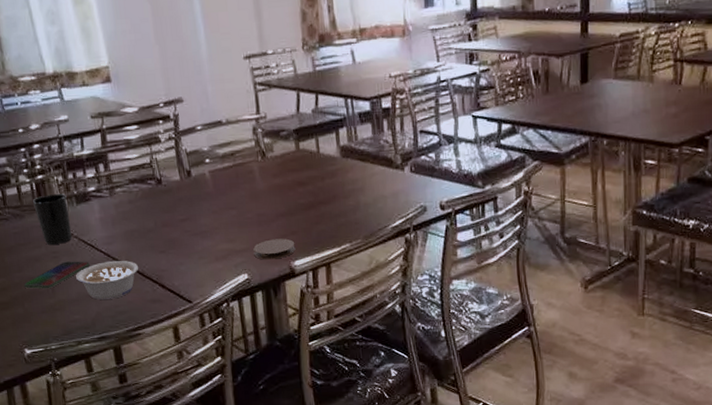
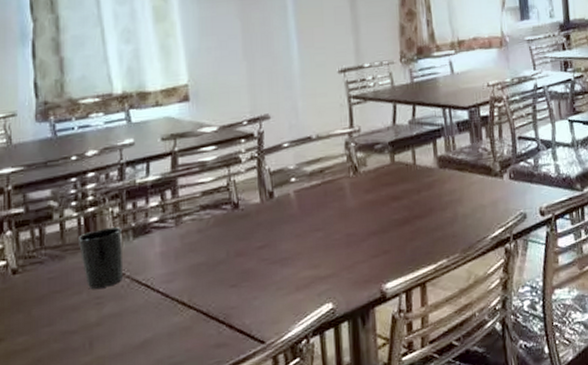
smartphone: present [23,261,90,289] -> none [52,305,142,346]
legume: present [76,261,139,300] -> none [123,300,203,351]
coaster: present [253,238,296,260] -> none [340,259,388,285]

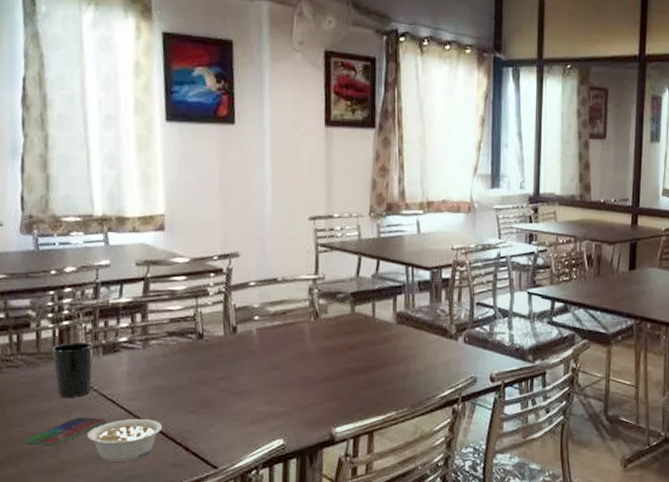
smartphone: none [52,305,142,346] -> present [22,417,106,448]
legume: none [123,300,203,351] -> present [87,419,163,462]

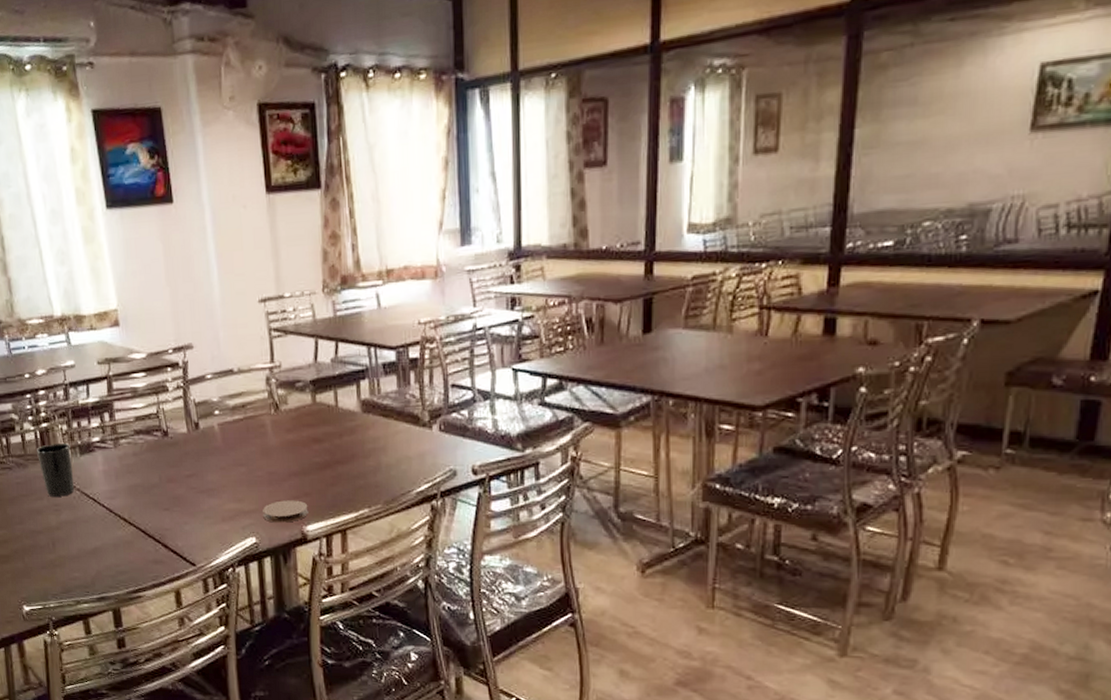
smartphone: present [22,417,106,448] -> none [24,515,92,544]
legume: present [87,419,163,462] -> none [77,517,142,557]
coaster: none [293,403,339,425] -> present [263,500,309,523]

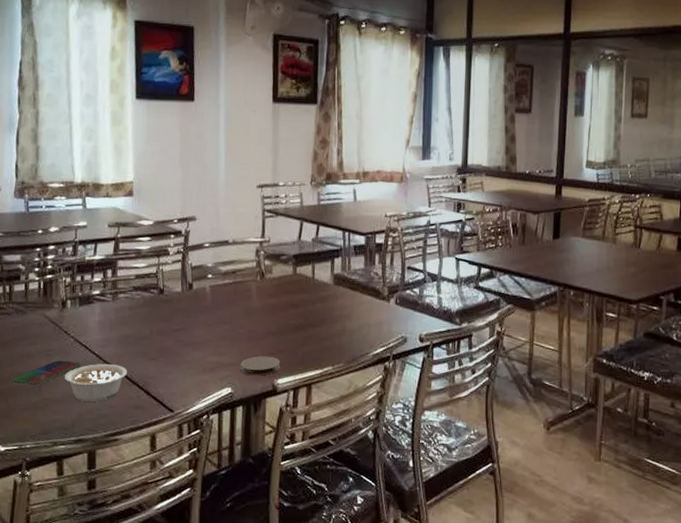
smartphone: none [24,515,92,544] -> present [11,360,81,386]
cup: present [36,443,75,497] -> none [37,294,71,343]
legume: none [77,517,142,557] -> present [65,364,128,402]

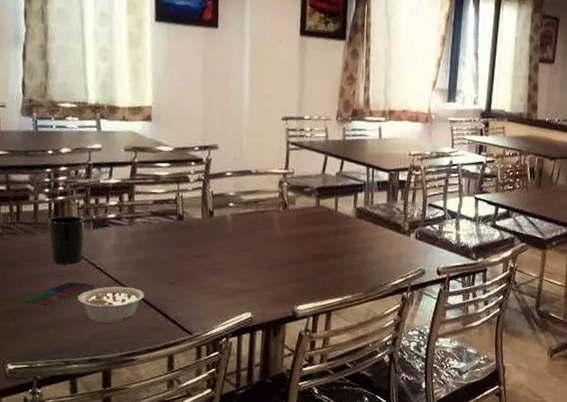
cup: none [37,294,71,343] -> present [47,216,84,265]
coaster: present [240,356,281,376] -> none [260,283,301,302]

